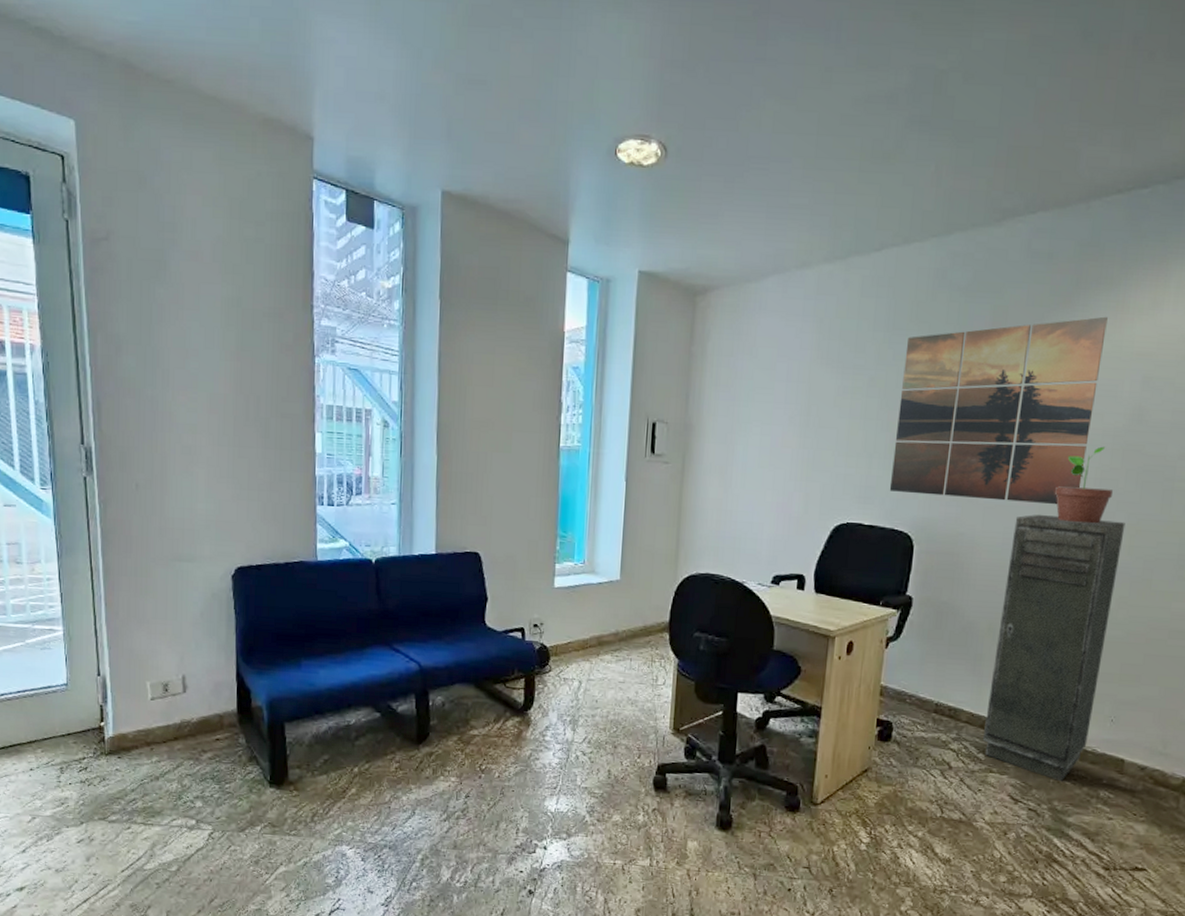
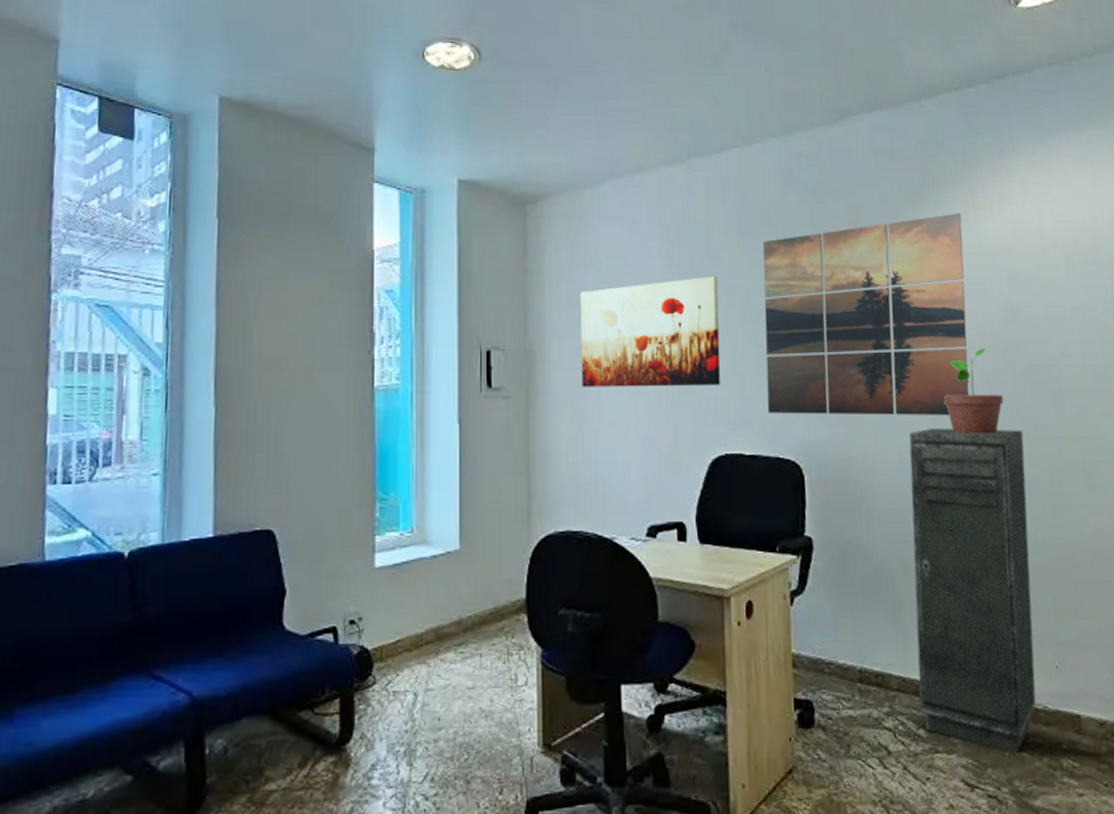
wall art: none [730,367,861,464] -> present [579,276,721,387]

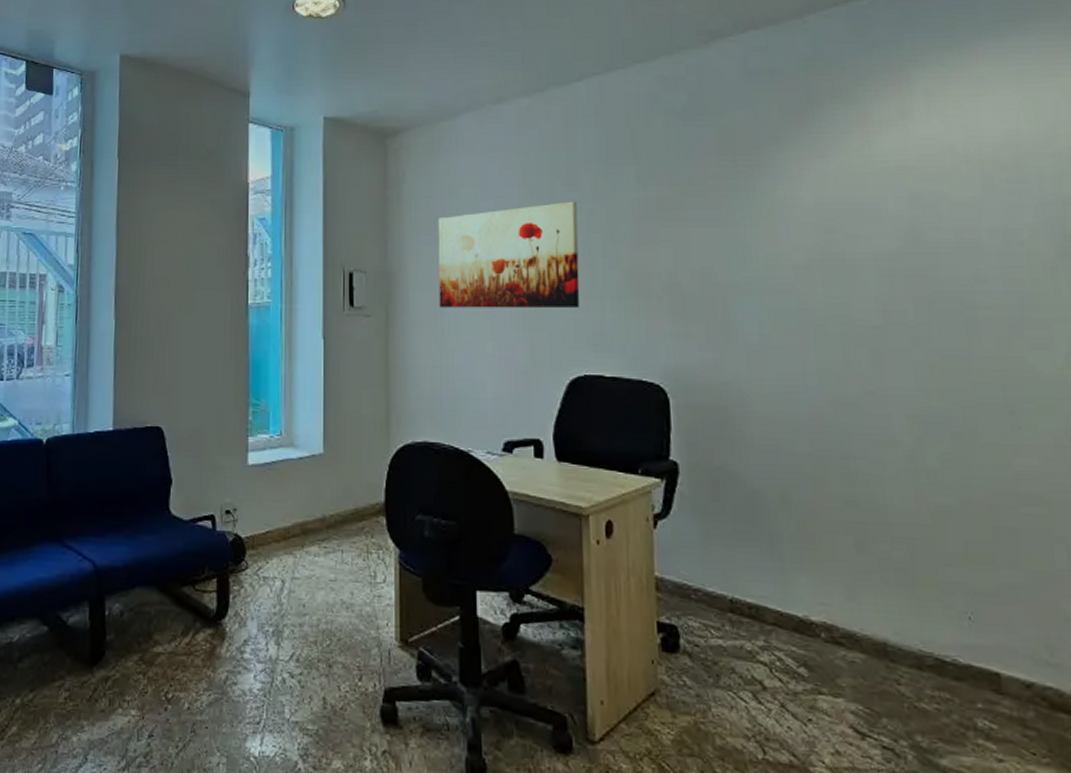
wall art: present [762,212,970,416] -> none [625,131,862,344]
storage cabinet: present [908,427,1037,754] -> none [788,355,944,707]
potted plant: present [944,348,1003,435] -> none [830,273,903,364]

